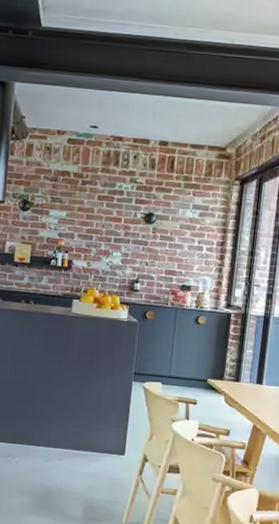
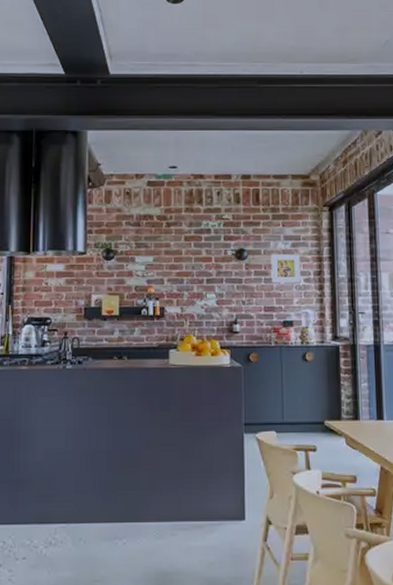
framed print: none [175,221,206,252] -> present [271,254,301,283]

